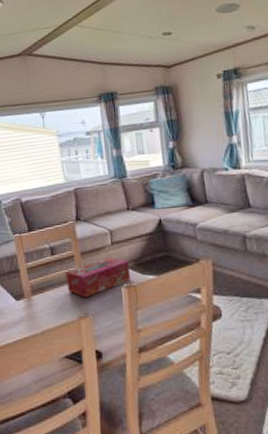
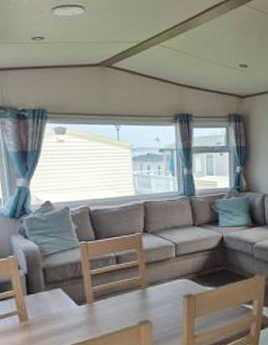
tissue box: present [66,257,130,298] -> none [129,268,190,305]

